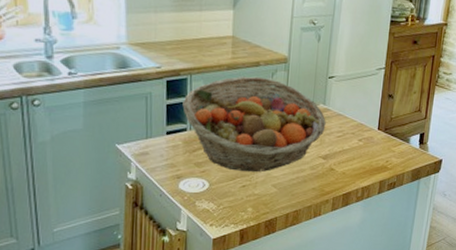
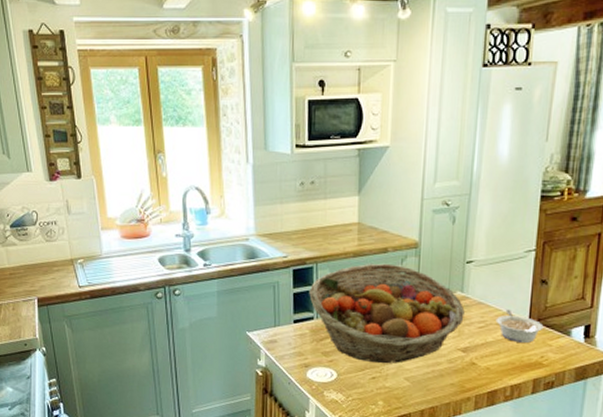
legume: none [351,121,389,149] -> present [495,310,544,343]

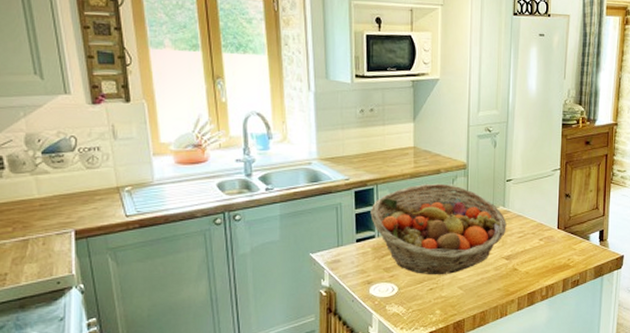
legume: present [495,310,544,343] -> none [532,221,569,248]

